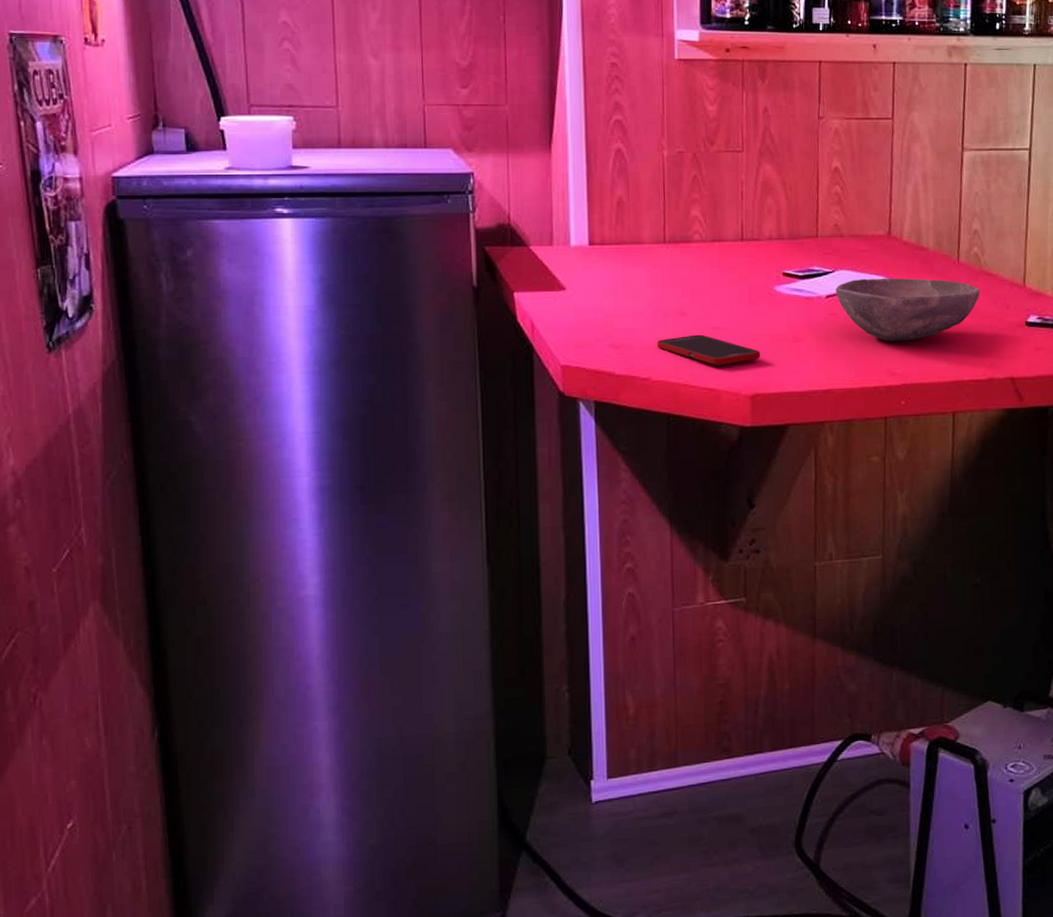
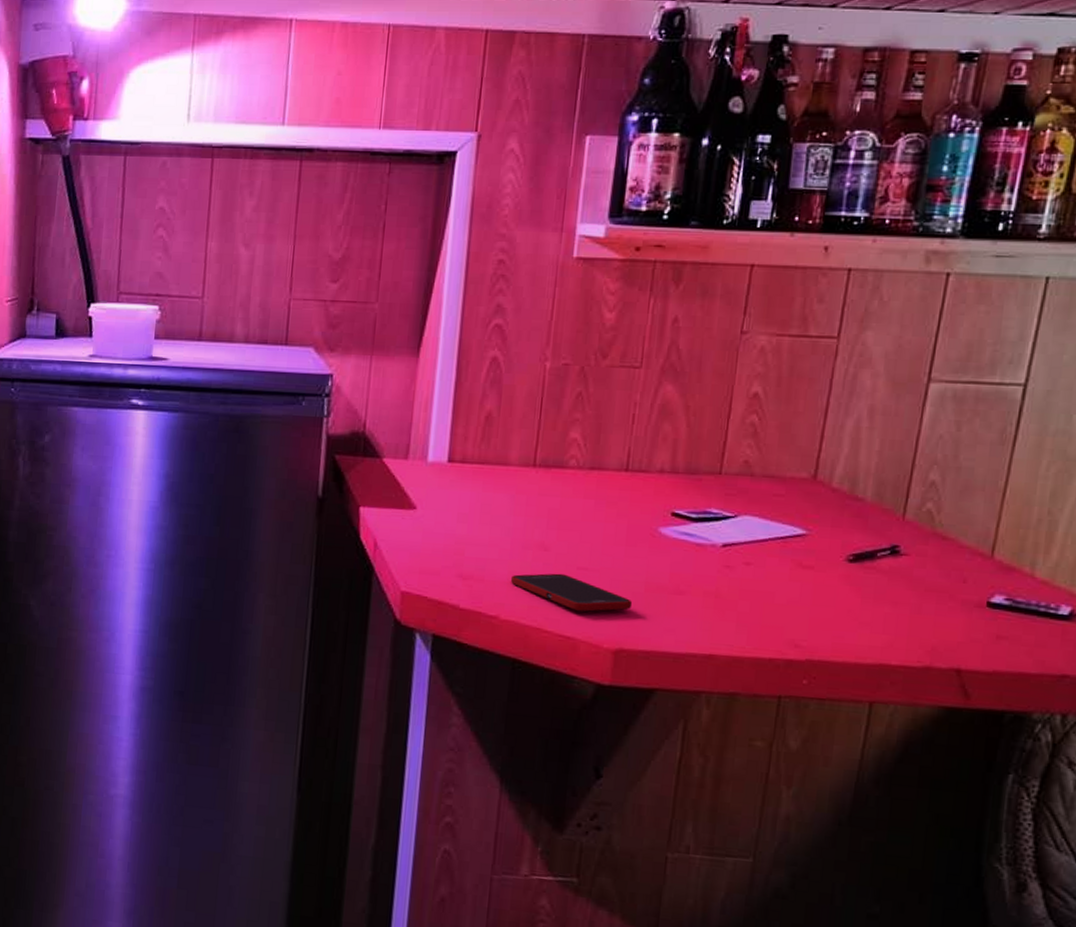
bowl: present [835,278,981,342] -> none [735,528,929,609]

